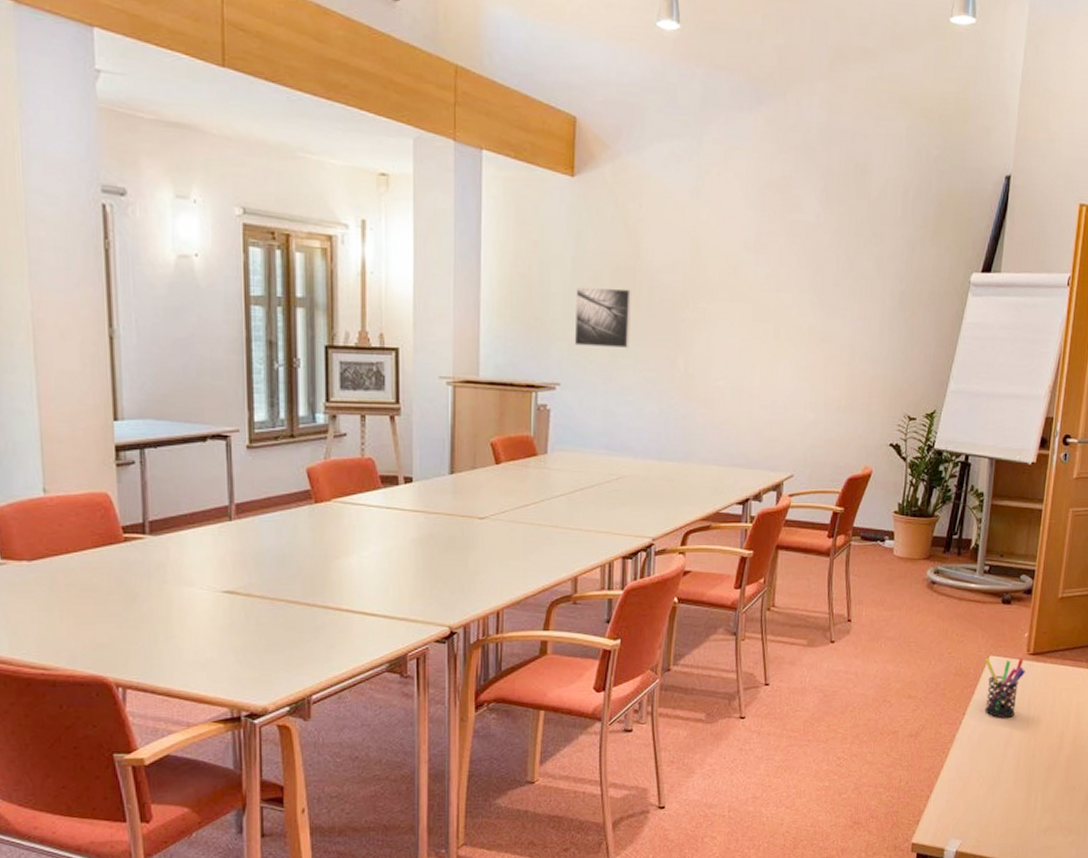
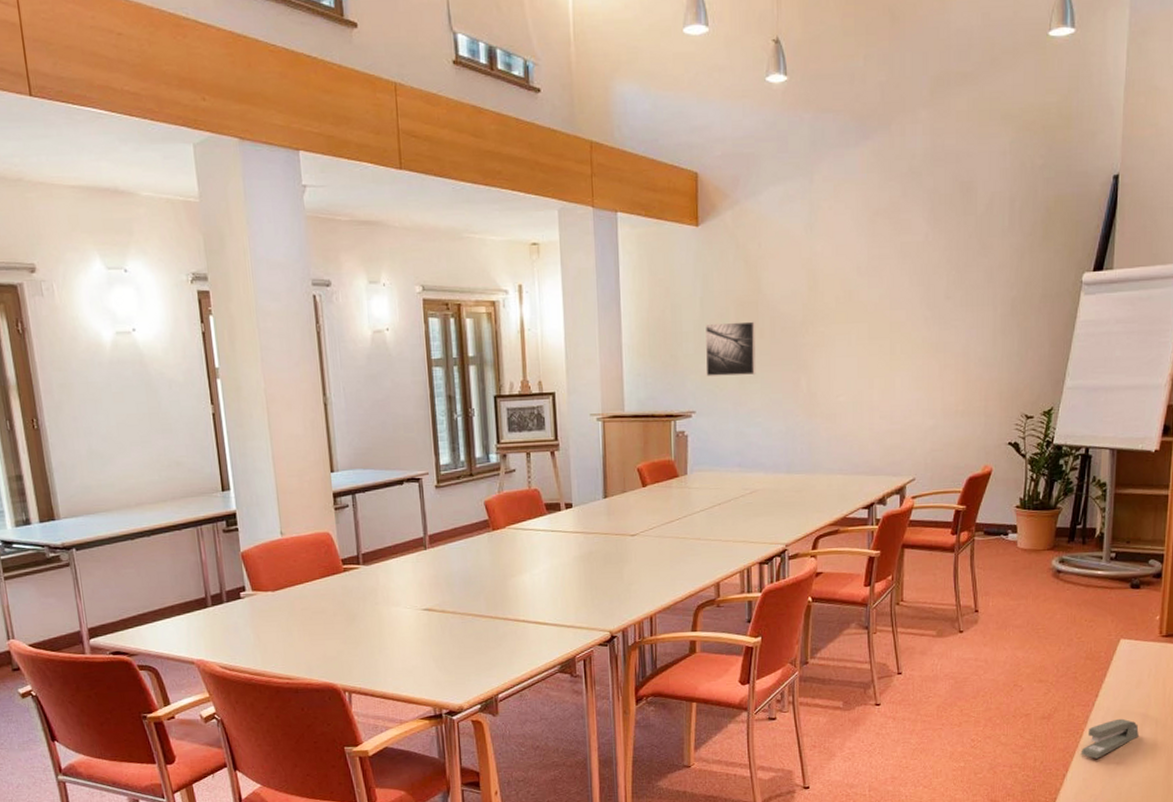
stapler: none [945,738,1003,780] -> present [1080,718,1139,759]
pen holder: present [984,658,1026,718] -> none [1115,641,1160,699]

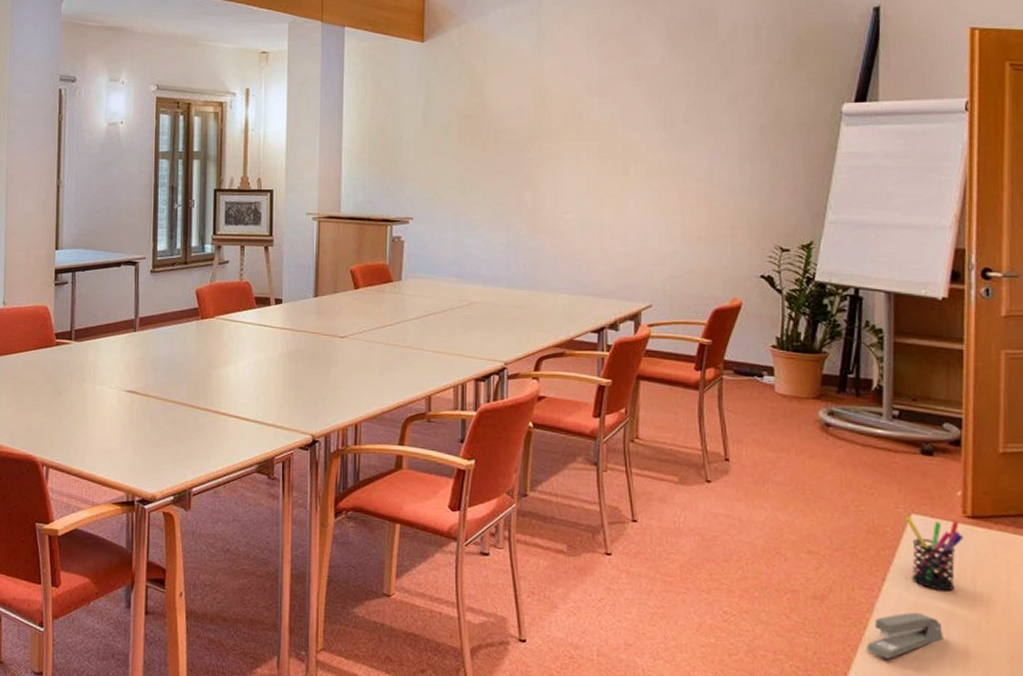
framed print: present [705,321,756,376] -> none [425,133,478,187]
pen holder: none [1115,641,1160,699] -> present [905,516,965,592]

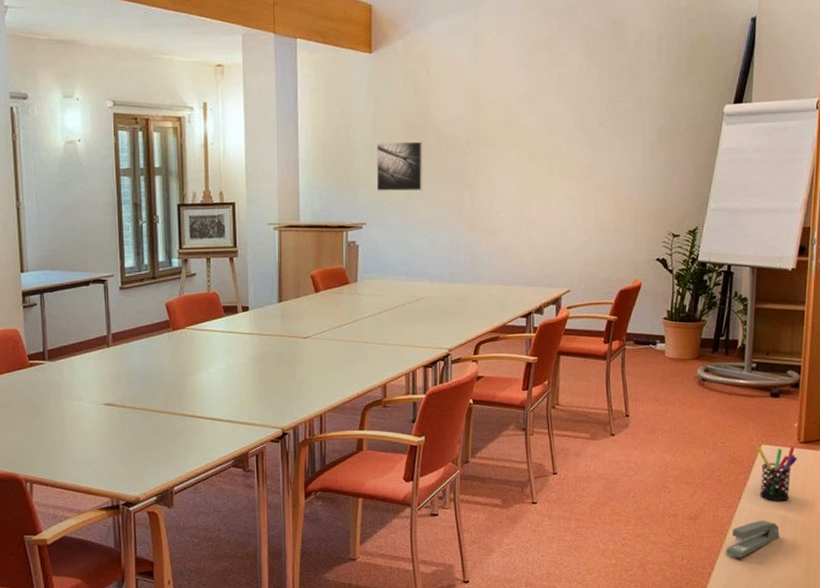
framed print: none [425,133,478,187] -> present [376,141,423,191]

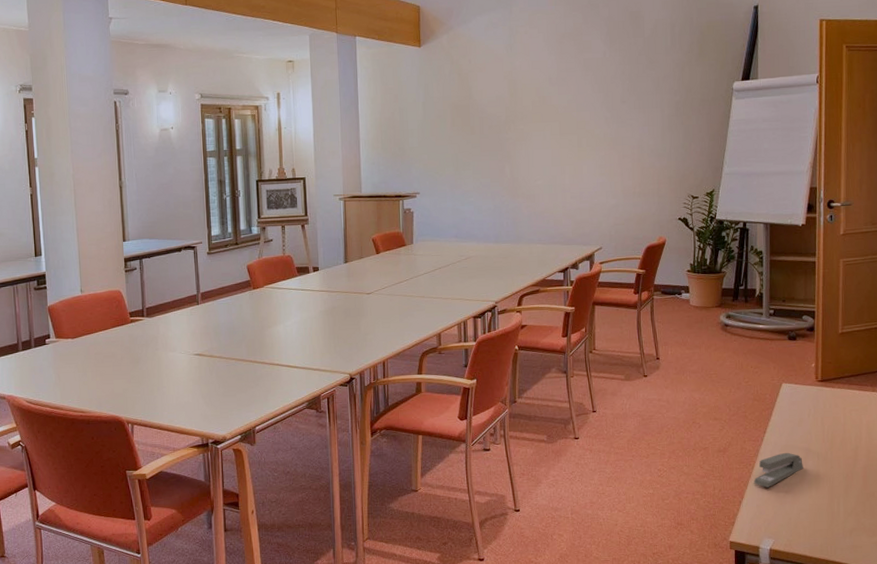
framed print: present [376,141,423,191] -> none [427,121,469,165]
pen holder: present [757,447,798,502] -> none [778,385,817,435]

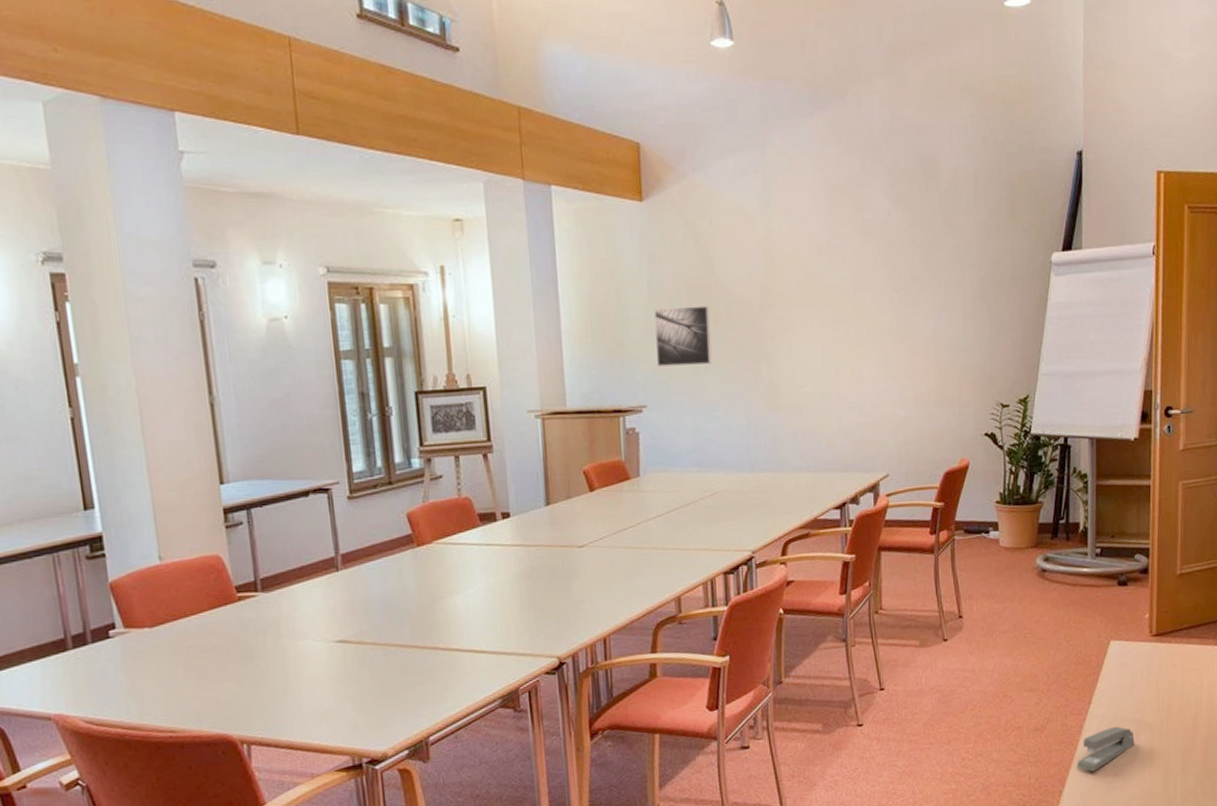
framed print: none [427,121,469,165] -> present [654,305,712,367]

